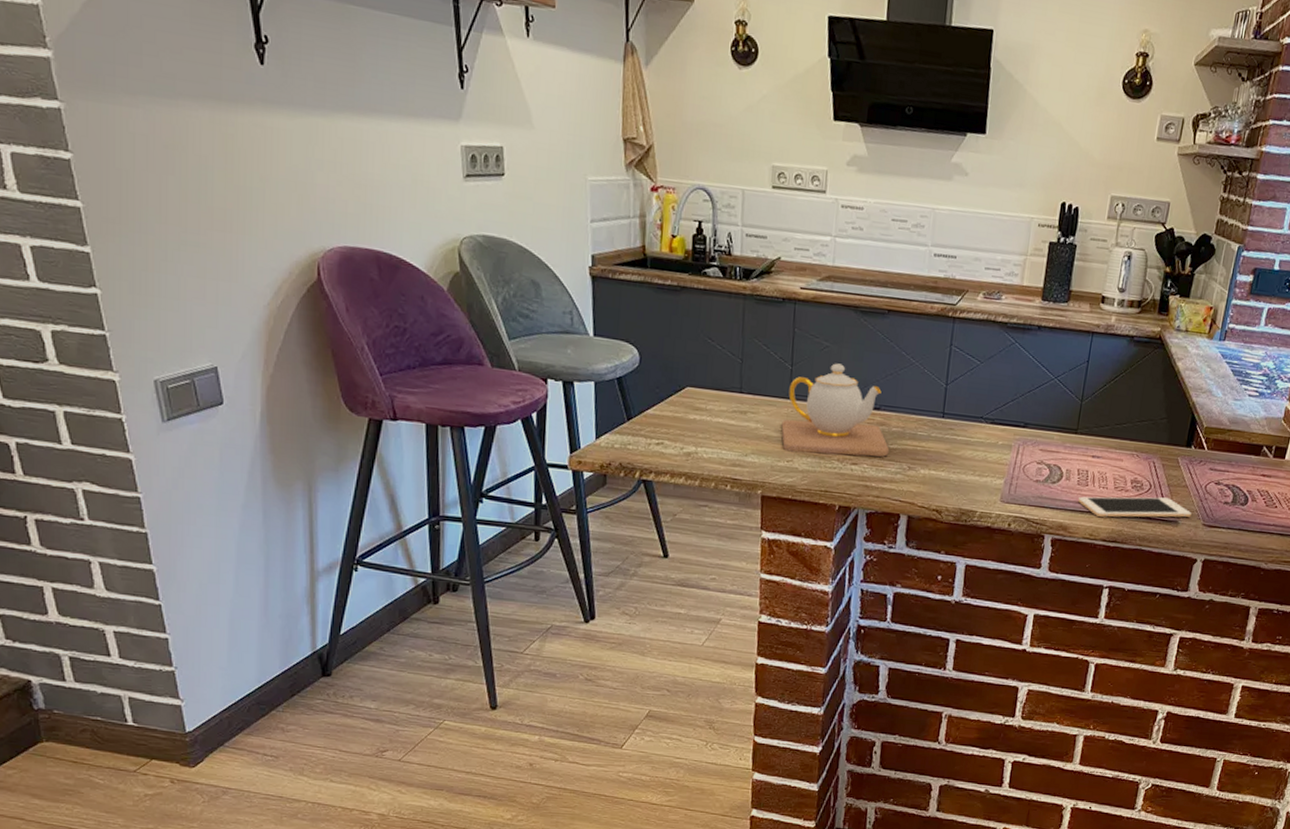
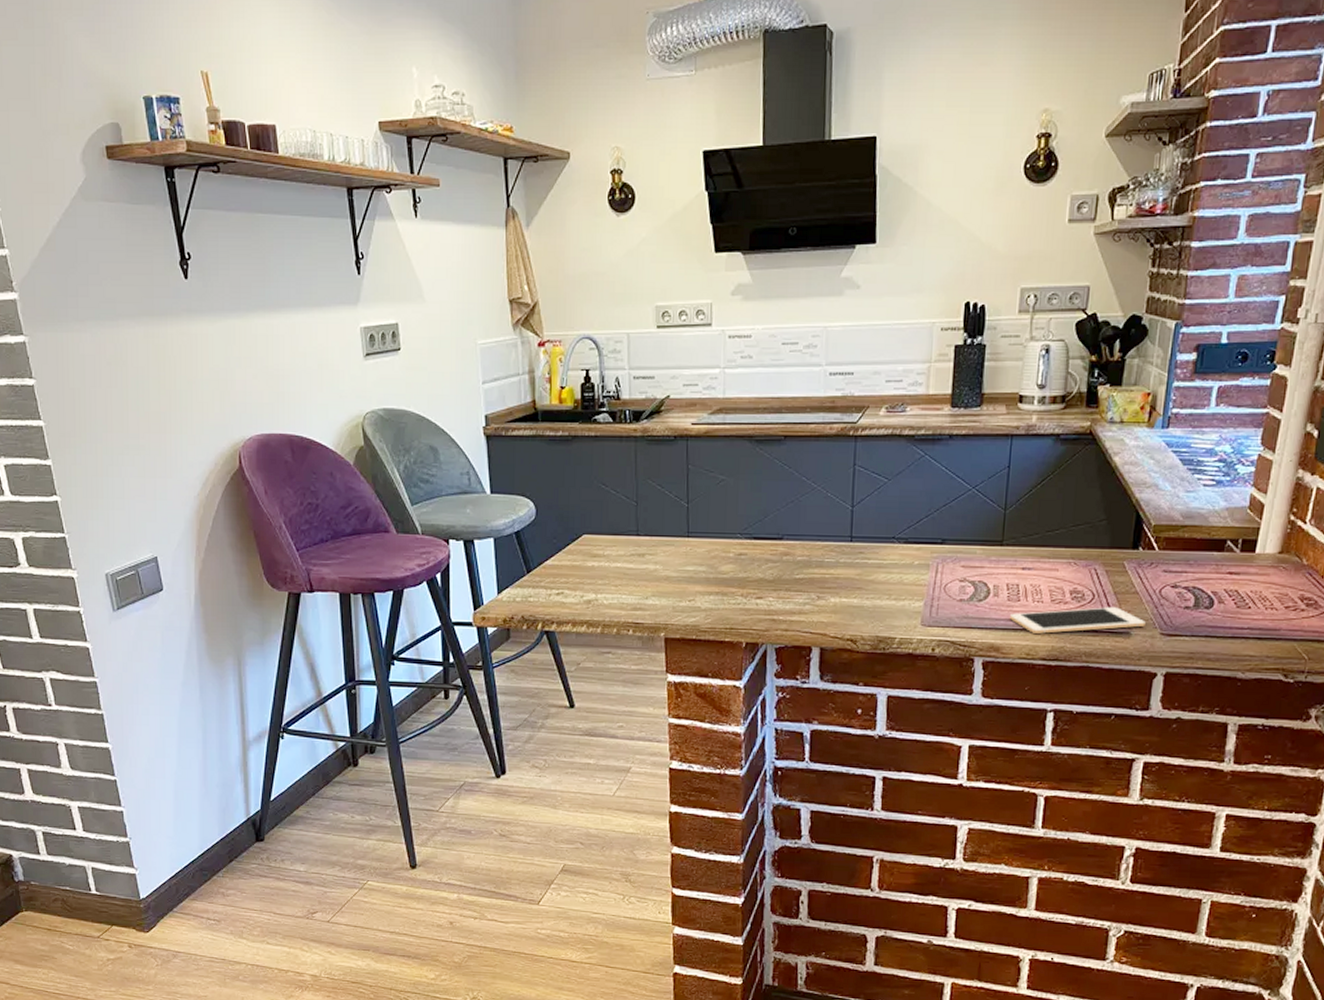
teapot: present [781,363,890,457] -> none [681,496,796,591]

